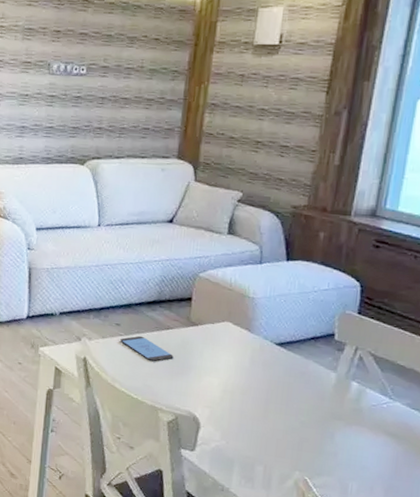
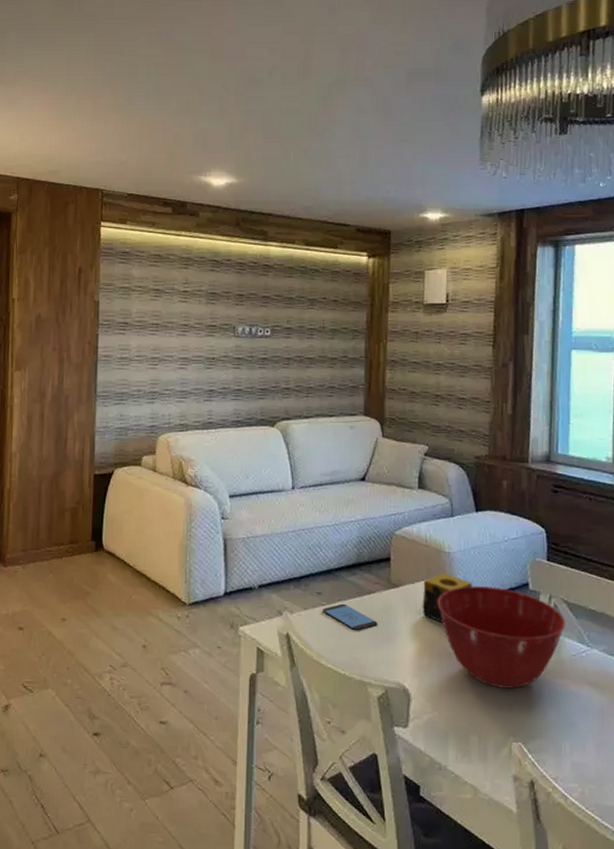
candle: none [219,316,275,362] -> present [422,572,473,623]
mixing bowl: none [236,330,370,430] -> present [437,586,566,689]

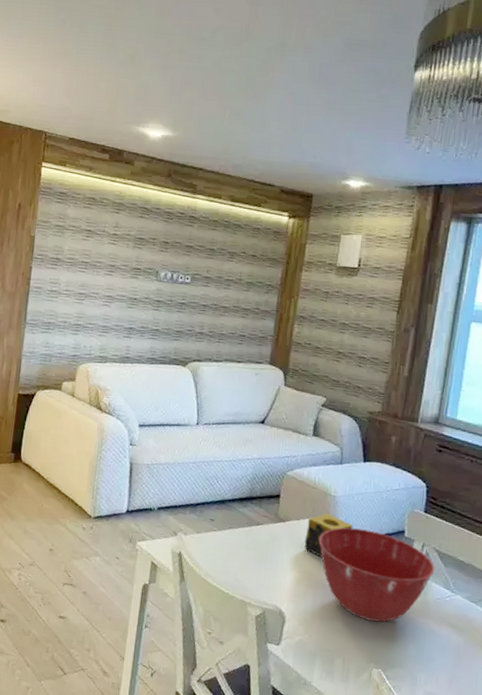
smartphone: present [323,603,378,630] -> none [214,531,263,556]

